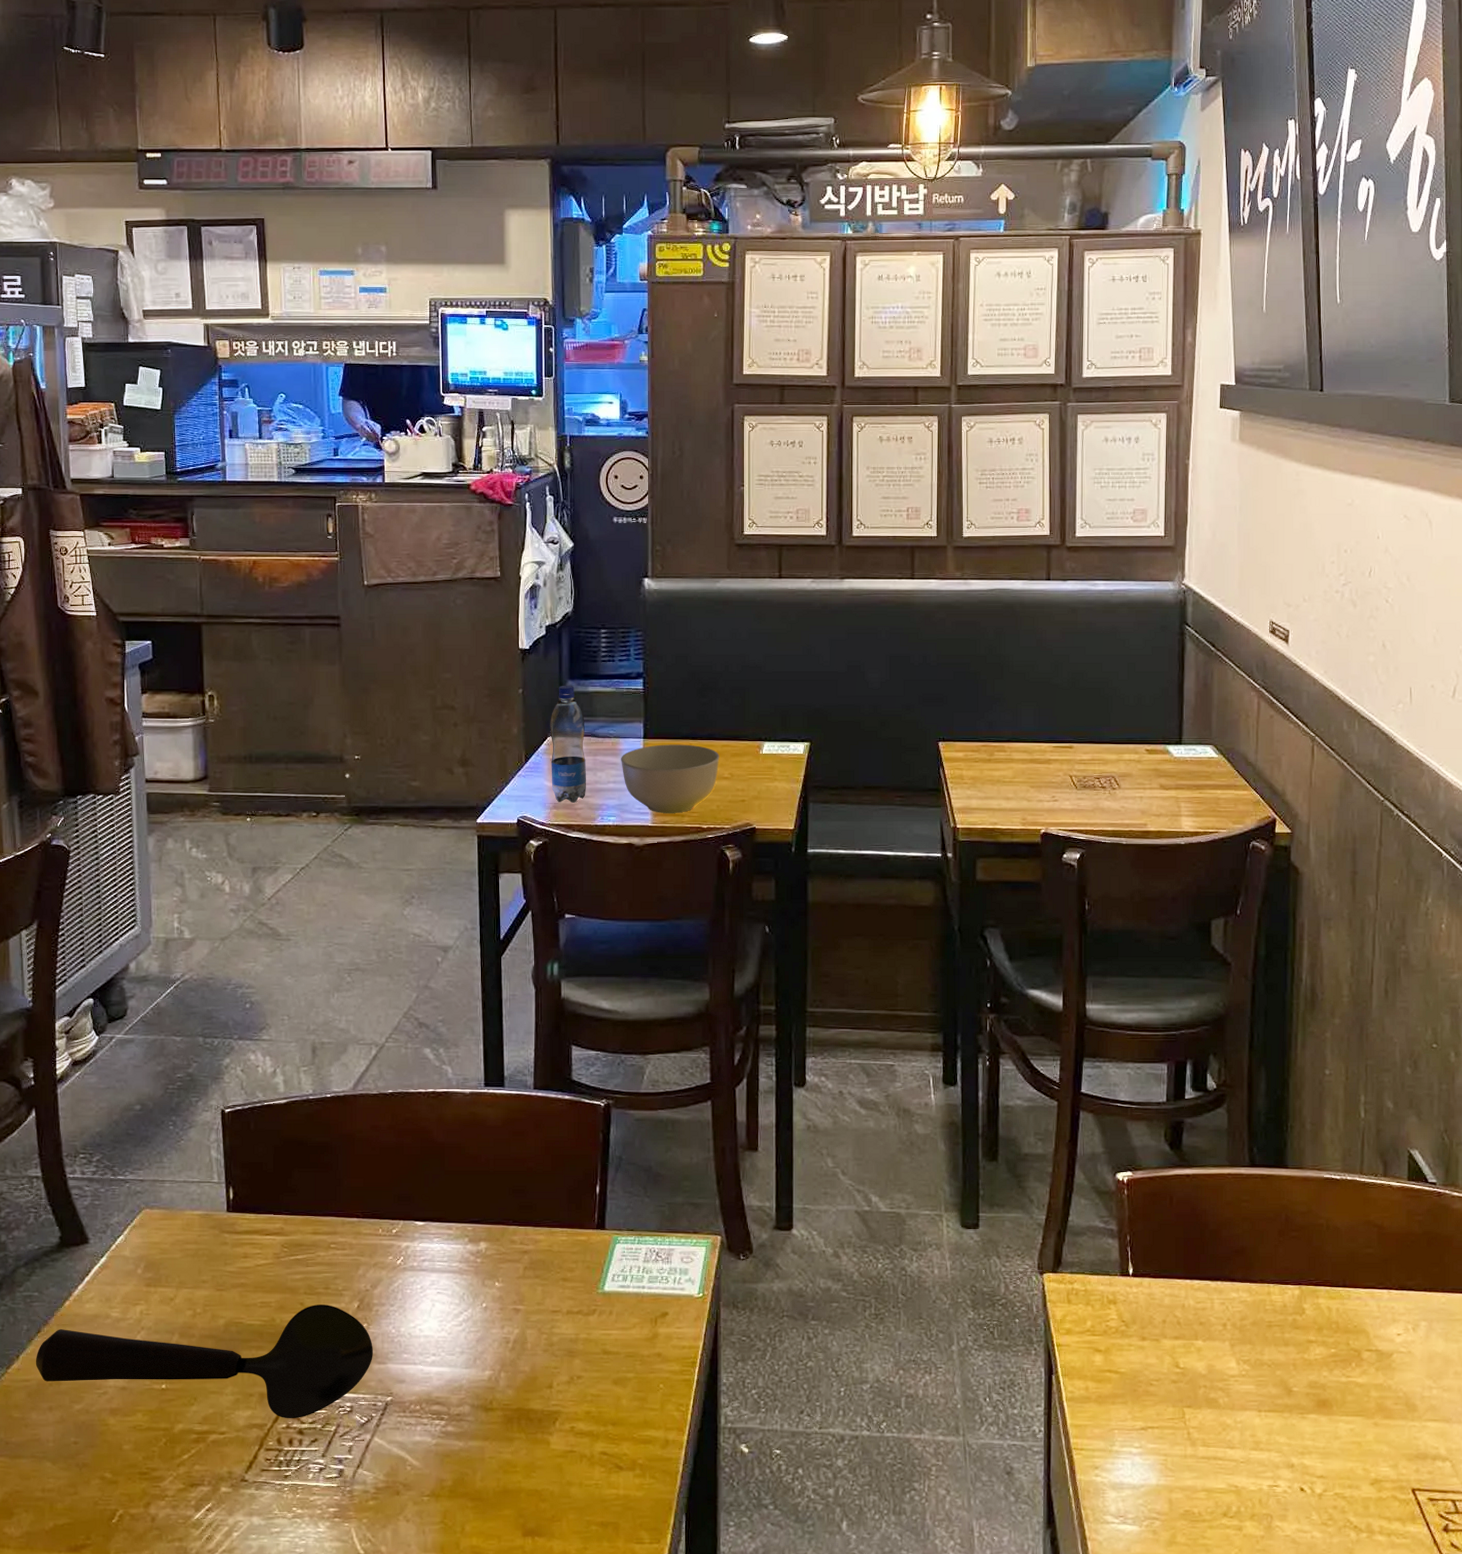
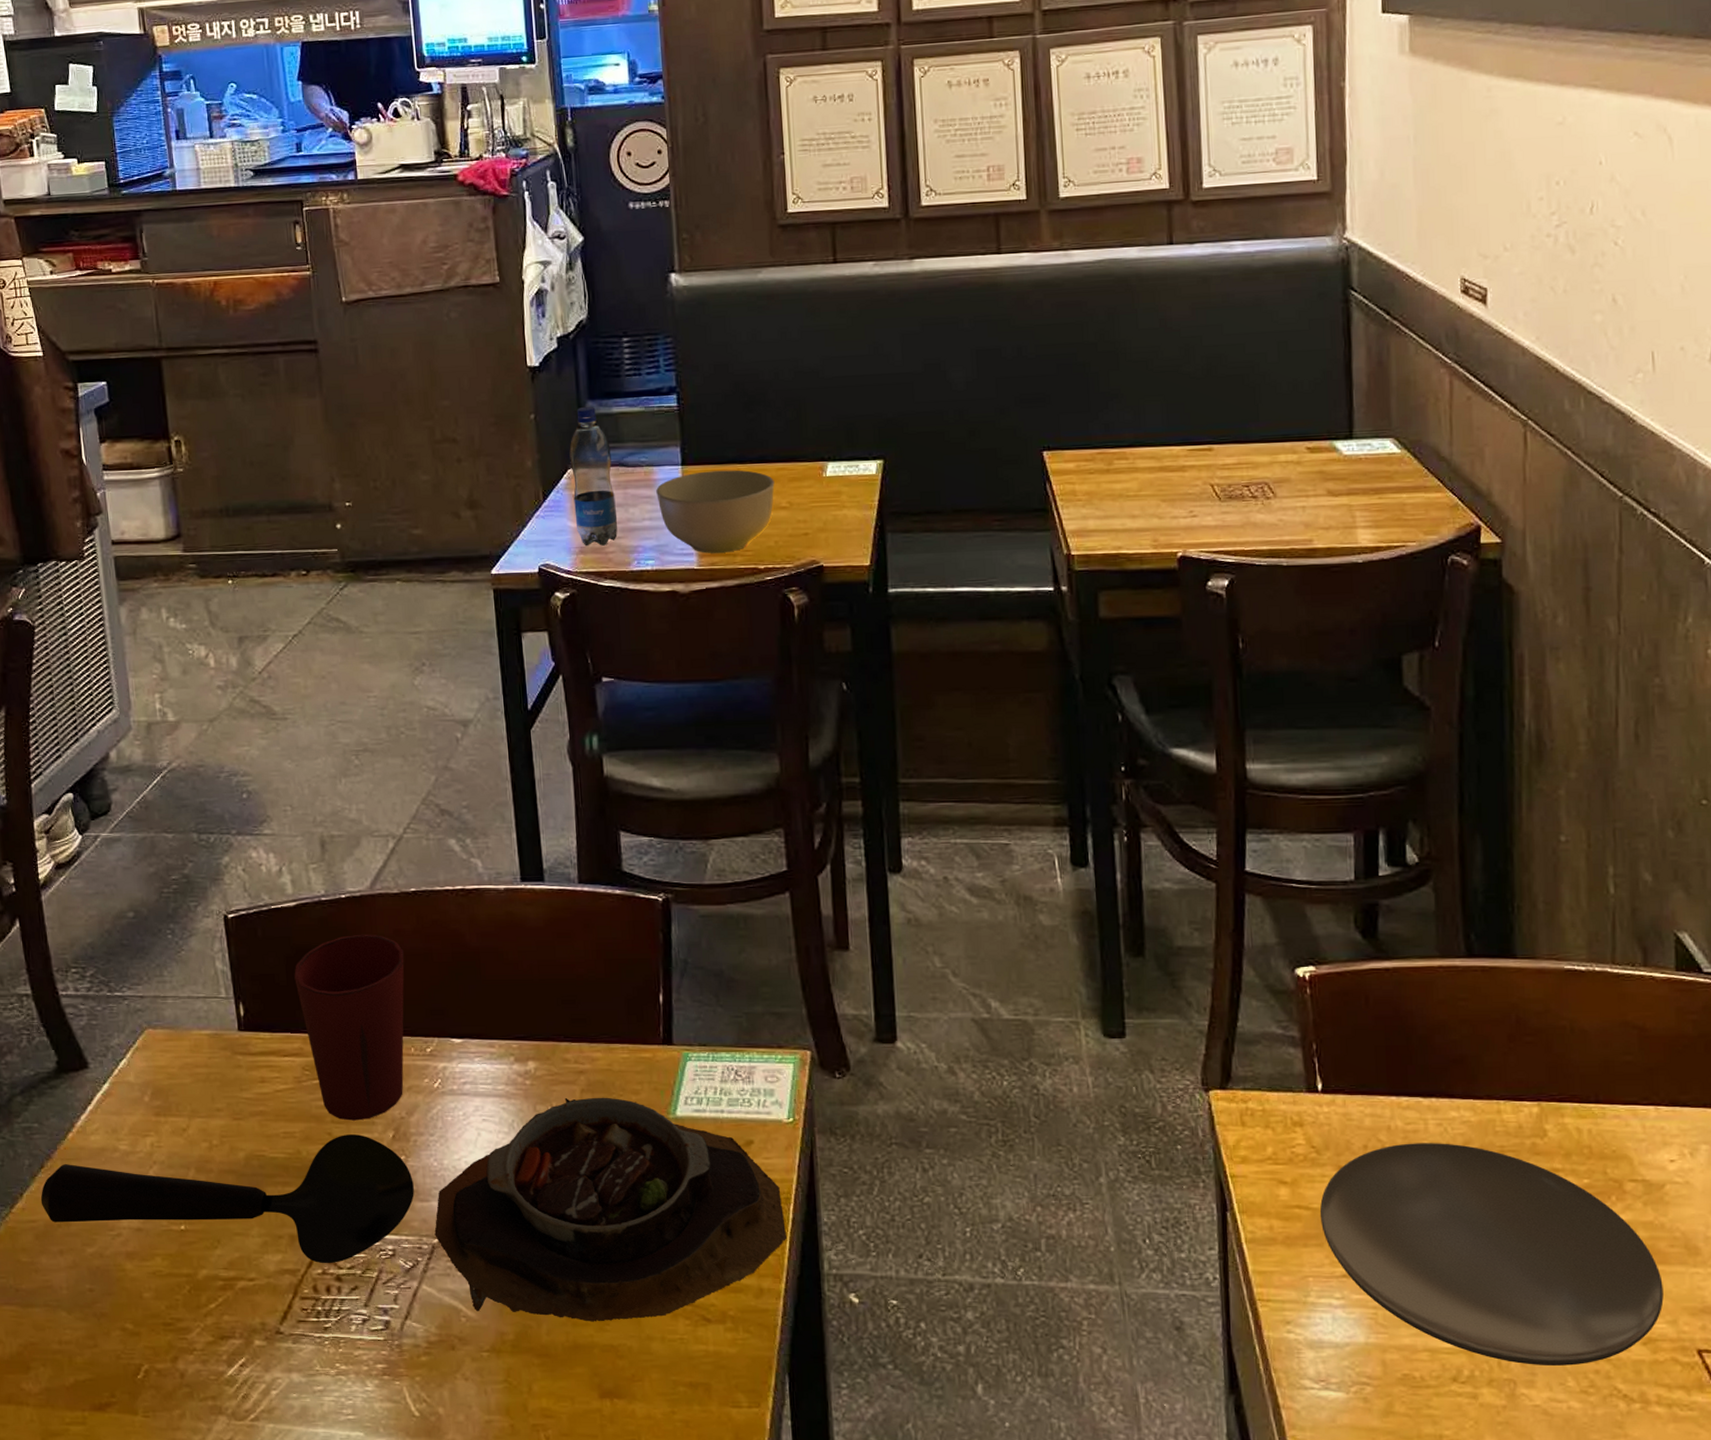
cup: none [280,1129,379,1292] -> present [294,934,405,1121]
soup bowl: none [388,1274,692,1470] -> present [434,1097,788,1322]
plate: none [1126,1318,1388,1502] -> present [1319,1143,1664,1366]

